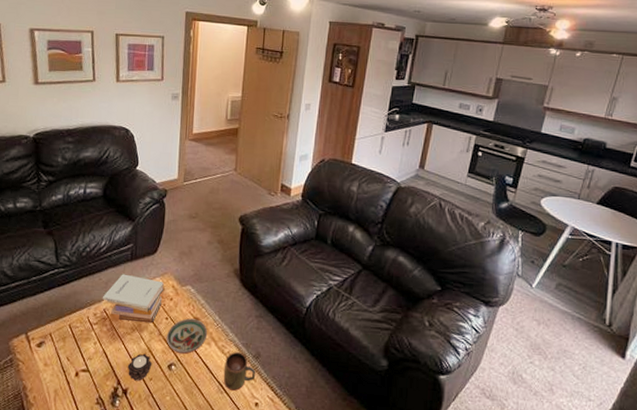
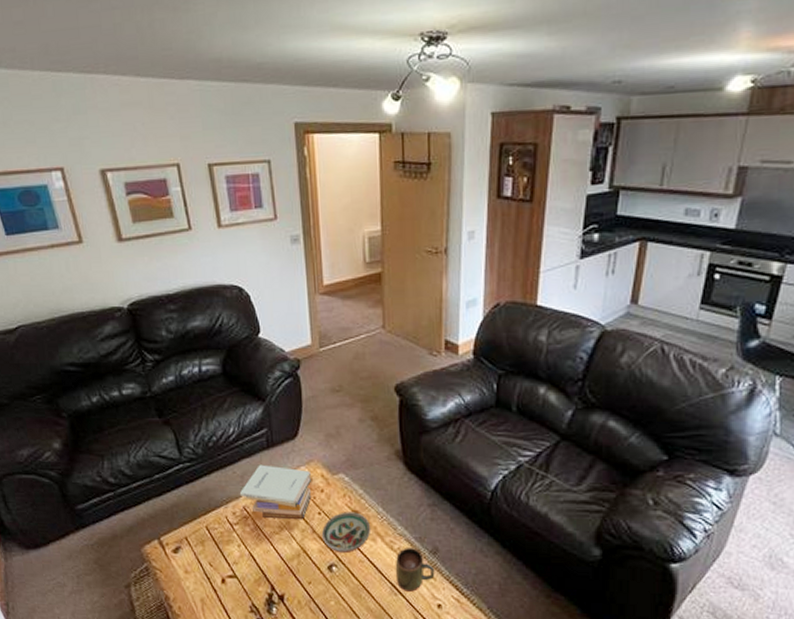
candle: present [127,353,152,381] -> none [280,554,309,586]

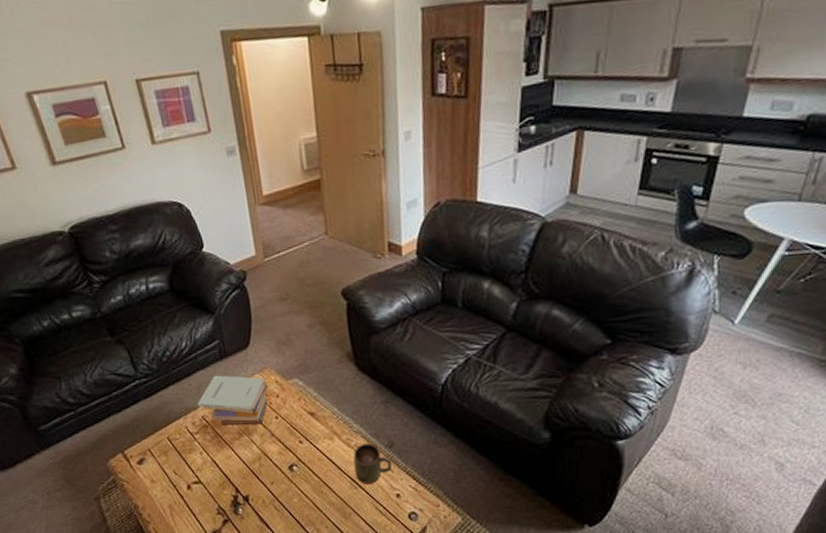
decorative bowl: present [321,512,371,554] -> none [280,414,328,454]

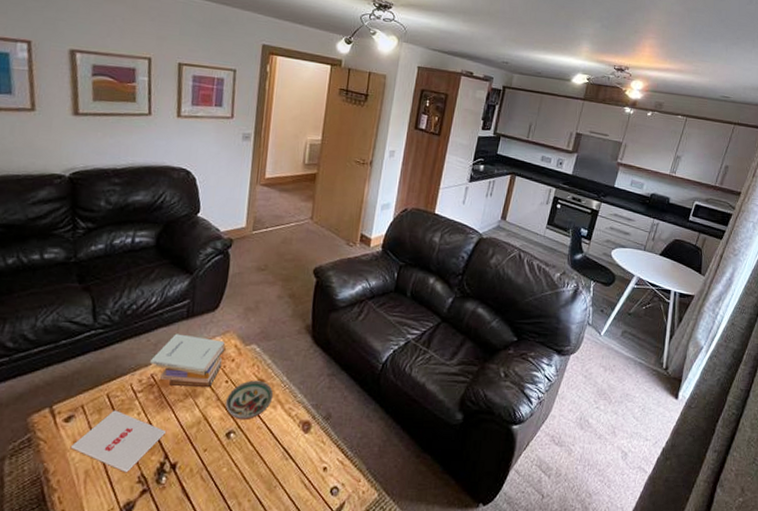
magazine: none [150,451,232,506] -> present [70,410,167,473]
decorative bowl: none [280,414,328,454] -> present [225,380,274,421]
mug: present [353,444,393,484] -> none [289,414,326,456]

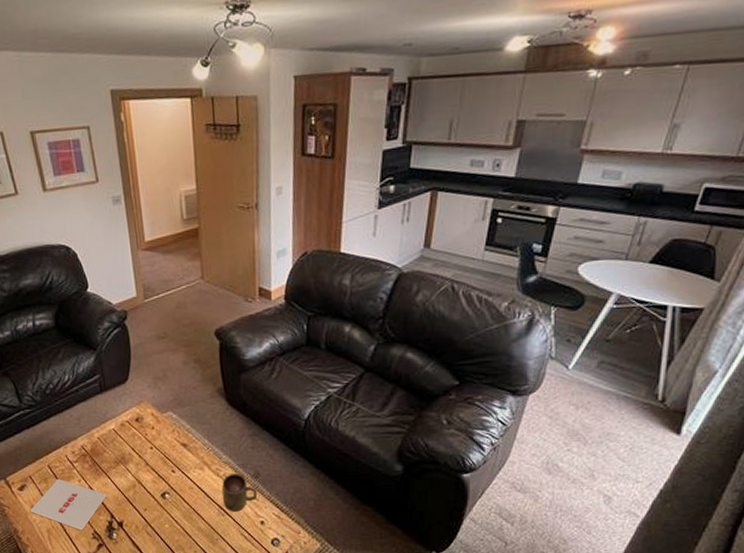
books: present [149,333,225,388] -> none [77,407,144,455]
decorative bowl: present [225,380,274,421] -> none [154,445,199,482]
mug: none [289,414,326,456] -> present [221,474,258,512]

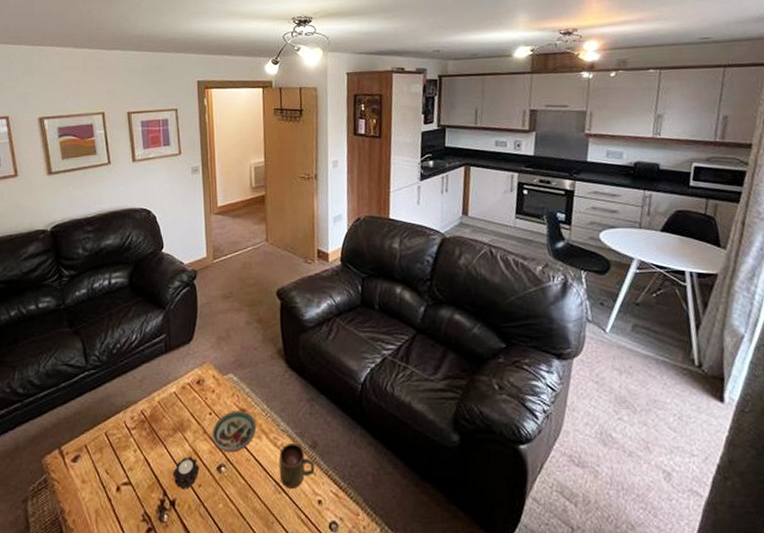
magazine: present [29,478,108,531] -> none [80,448,162,512]
candle: none [118,485,144,513] -> present [172,457,200,490]
decorative bowl: none [154,445,199,482] -> present [211,410,257,453]

